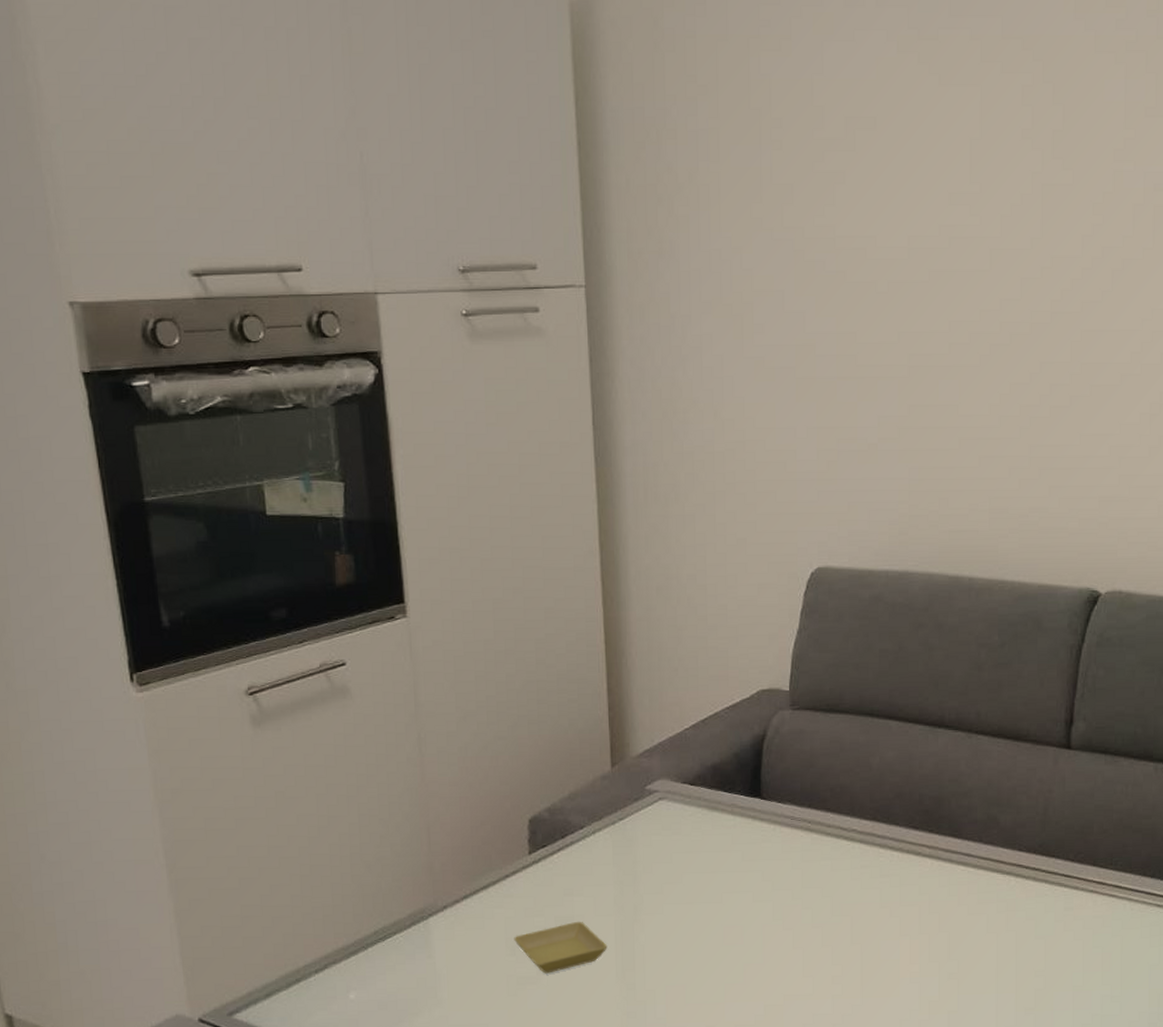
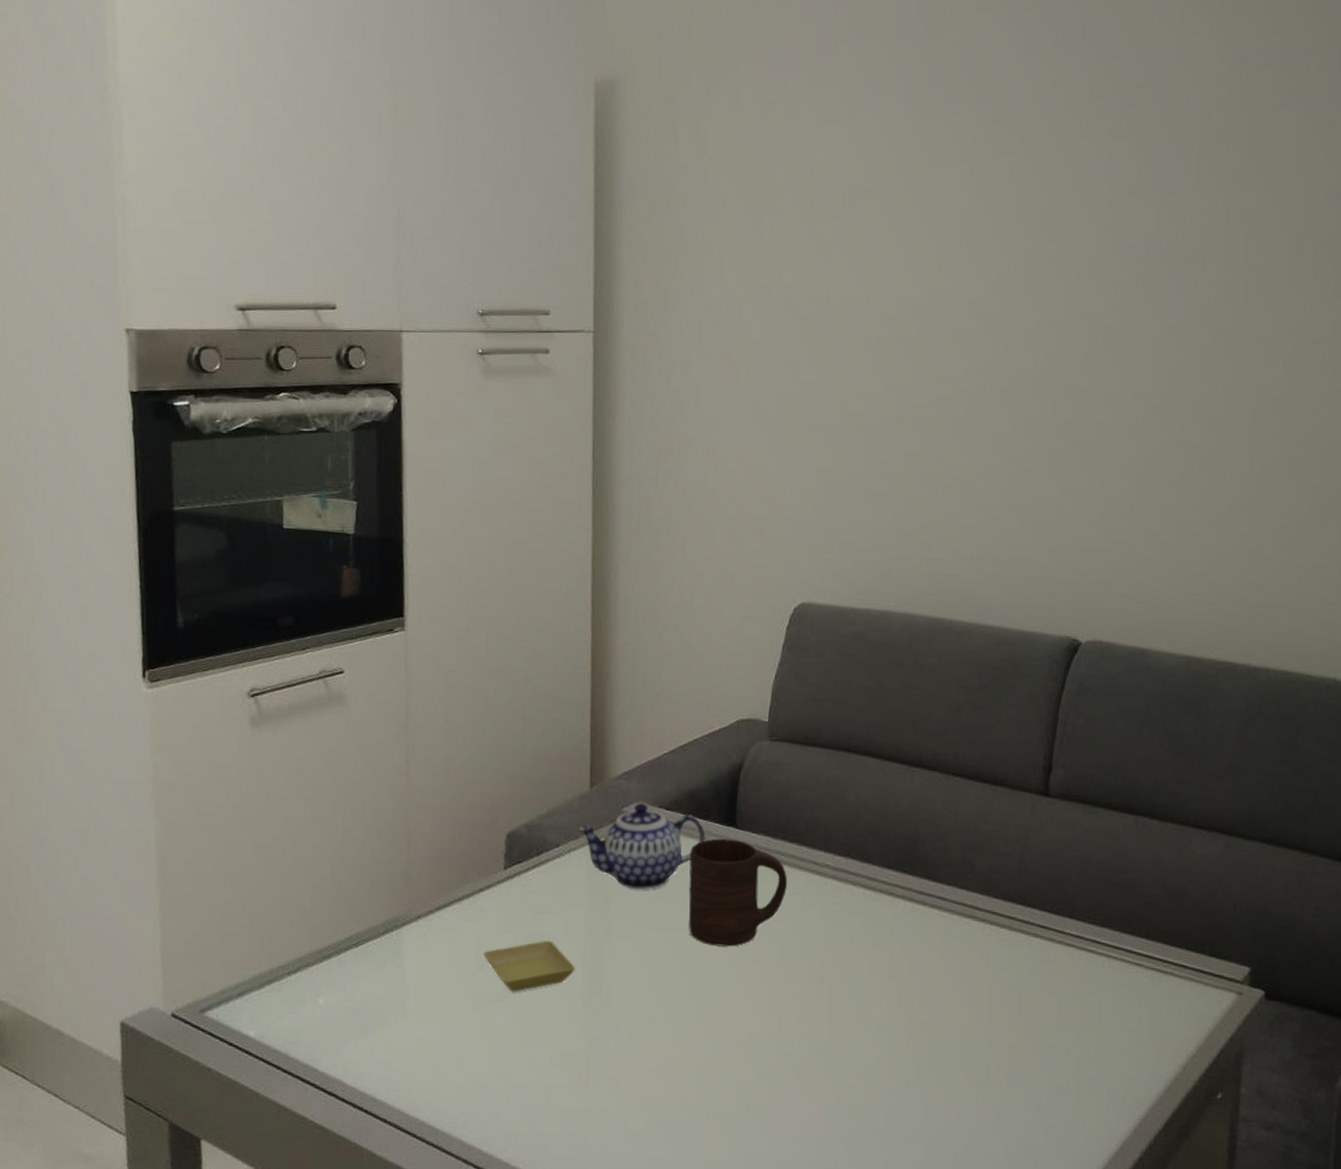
teapot: none [601,780,731,866] -> present [577,803,705,890]
cup: none [716,810,816,916] -> present [689,838,788,947]

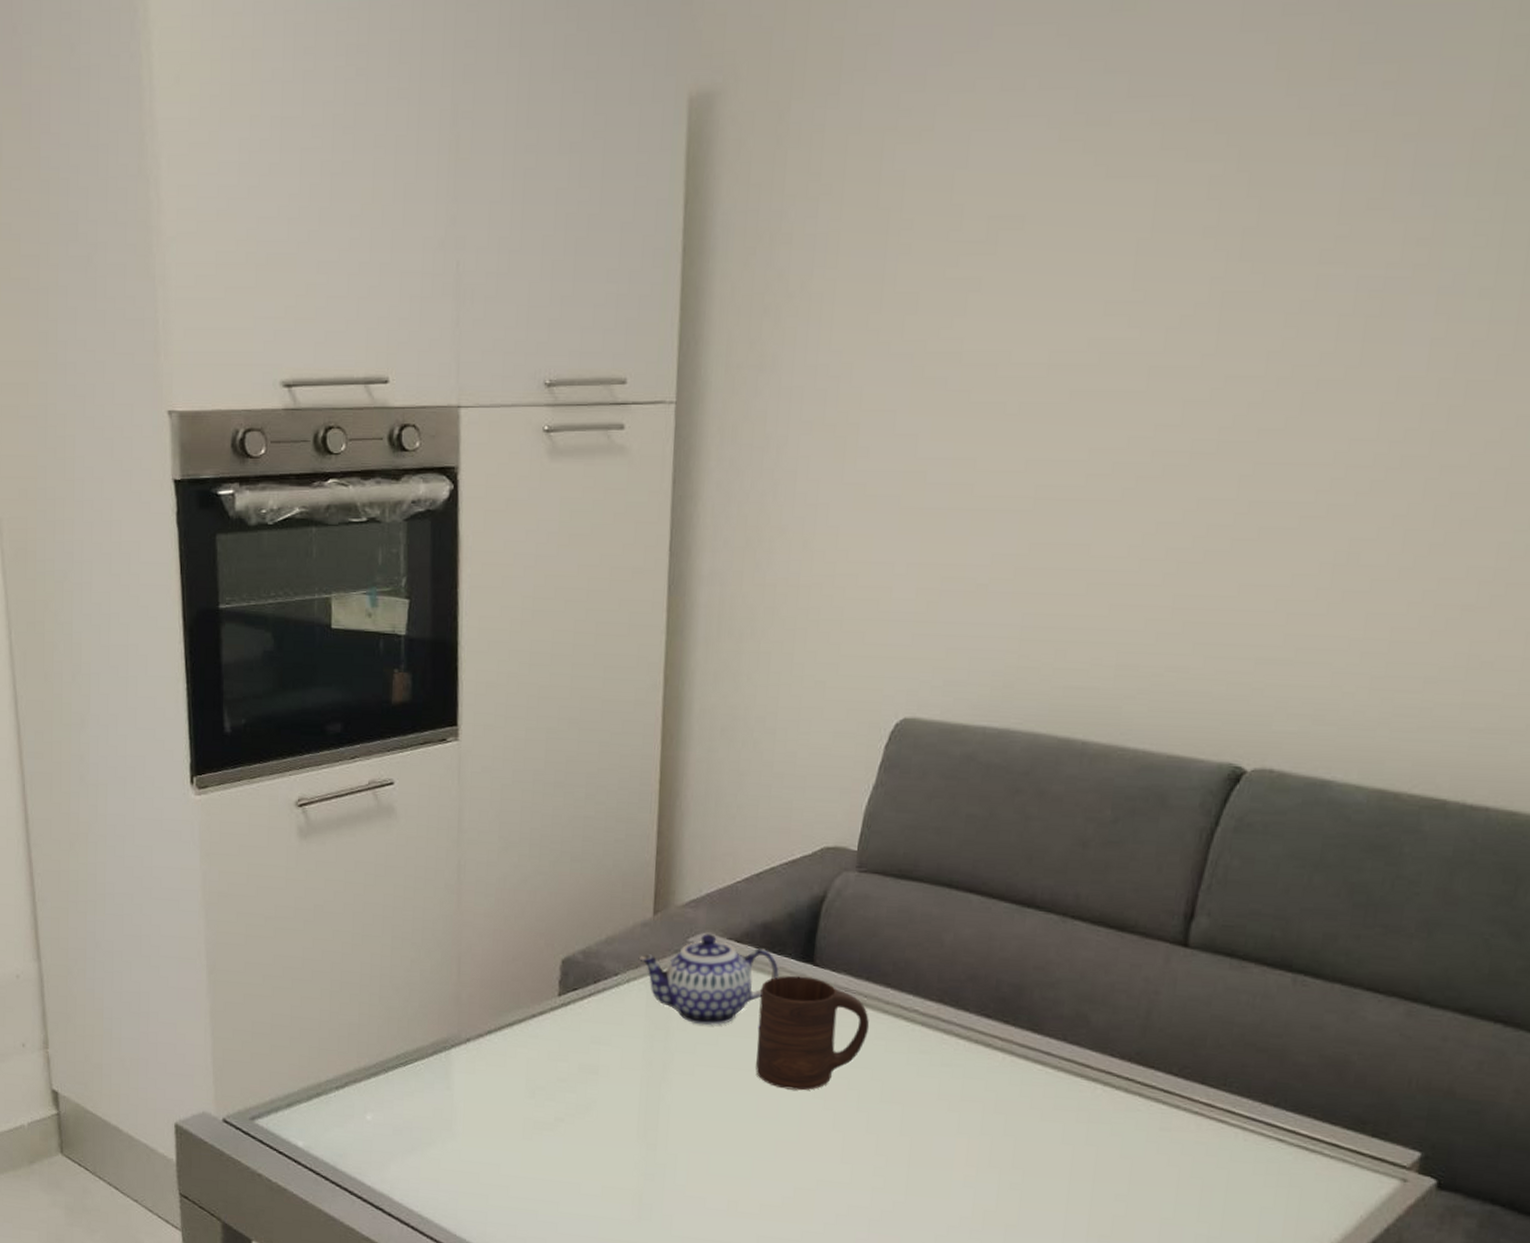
saucer: present [483,940,575,992] -> none [534,1071,631,1122]

